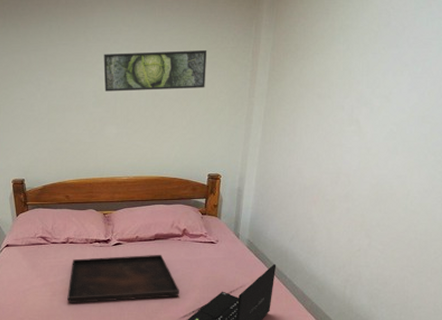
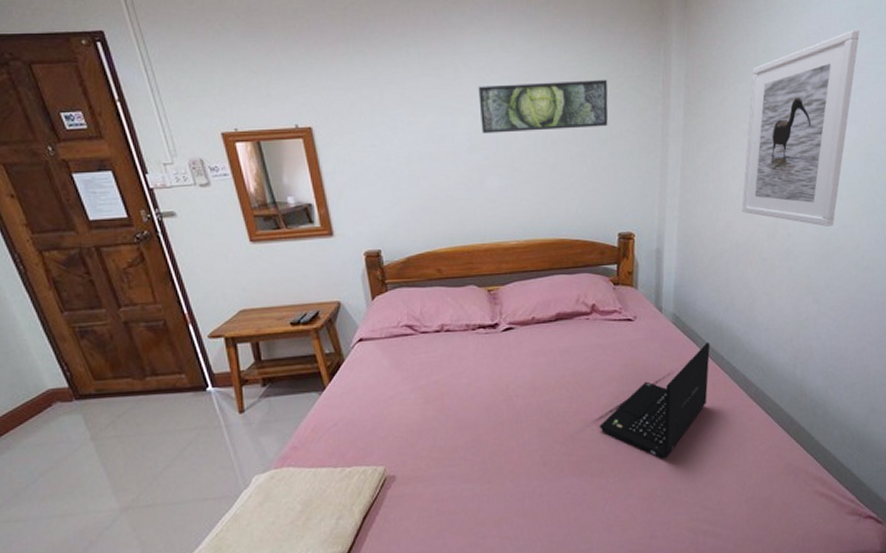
serving tray: present [67,254,180,303] -> none [445,338,593,412]
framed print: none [311,10,427,176] -> present [742,29,860,226]

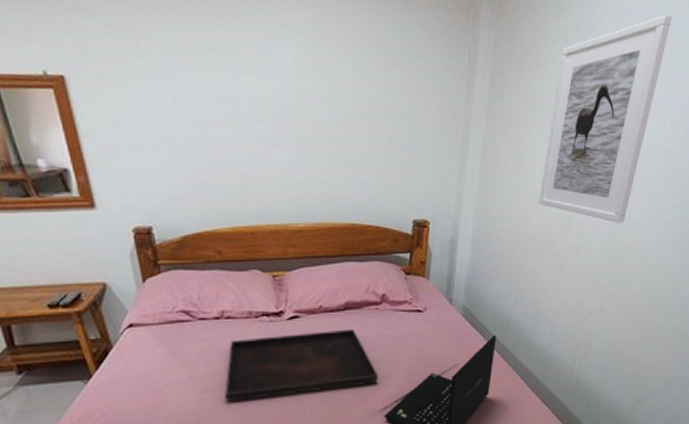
serving tray: none [445,338,593,412] -> present [225,328,379,402]
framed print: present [478,79,608,134] -> none [265,41,411,102]

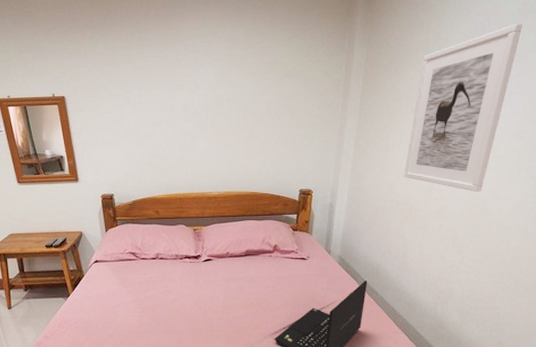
serving tray: present [225,328,379,402] -> none [157,270,271,319]

